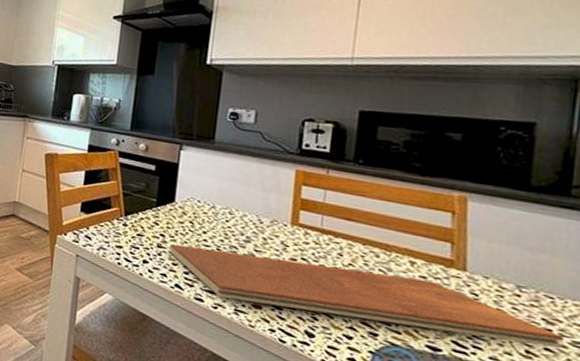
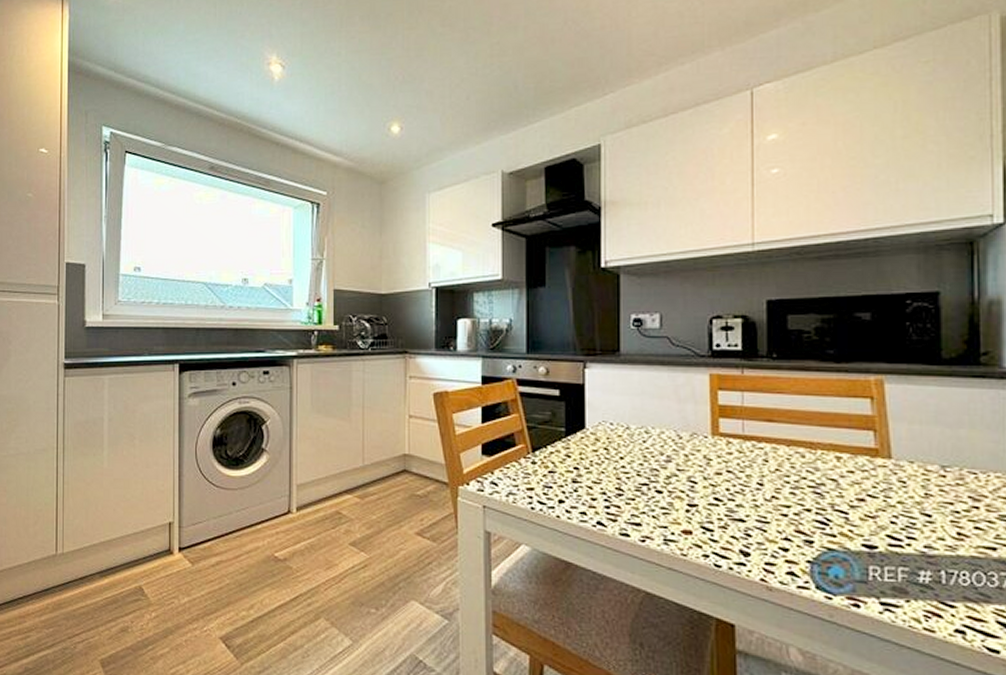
chopping board: present [169,244,565,349] -> none [585,474,992,529]

